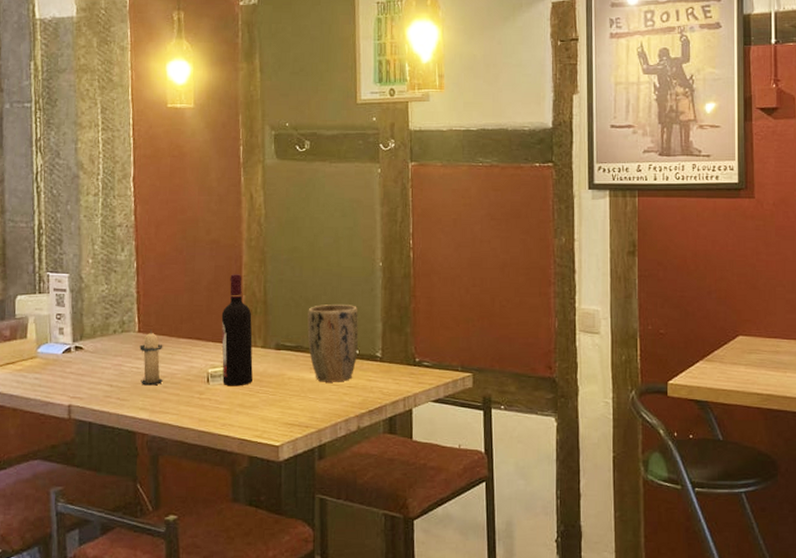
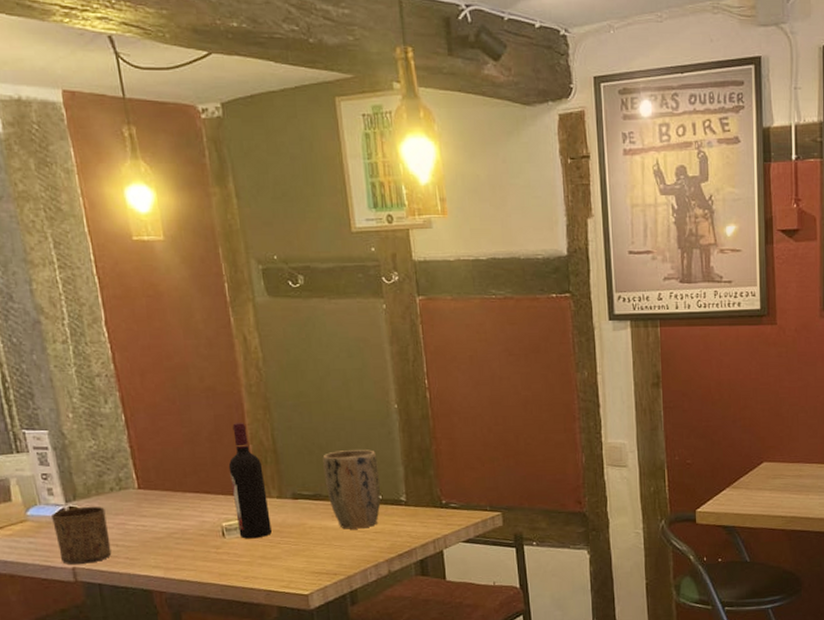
cup: none [58,346,106,402] -> present [50,506,112,564]
candle: present [138,329,163,386] -> none [141,485,174,543]

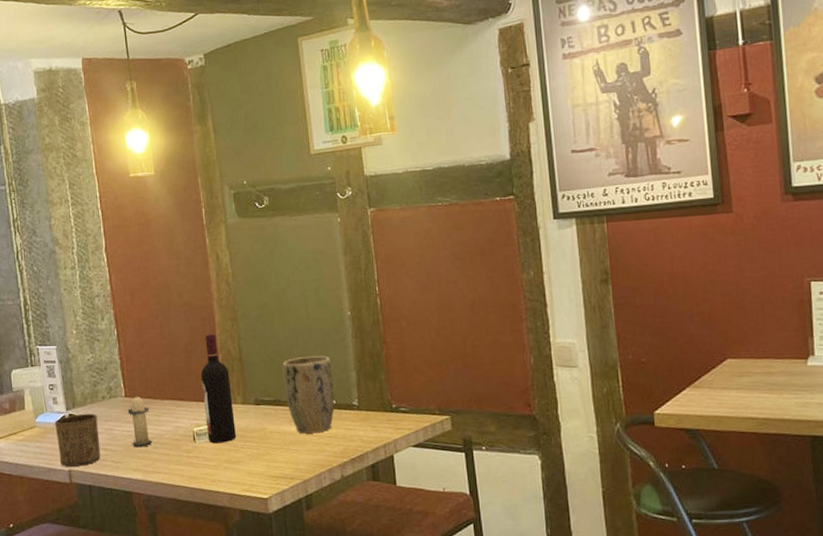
candle: none [141,485,174,543] -> present [126,393,152,448]

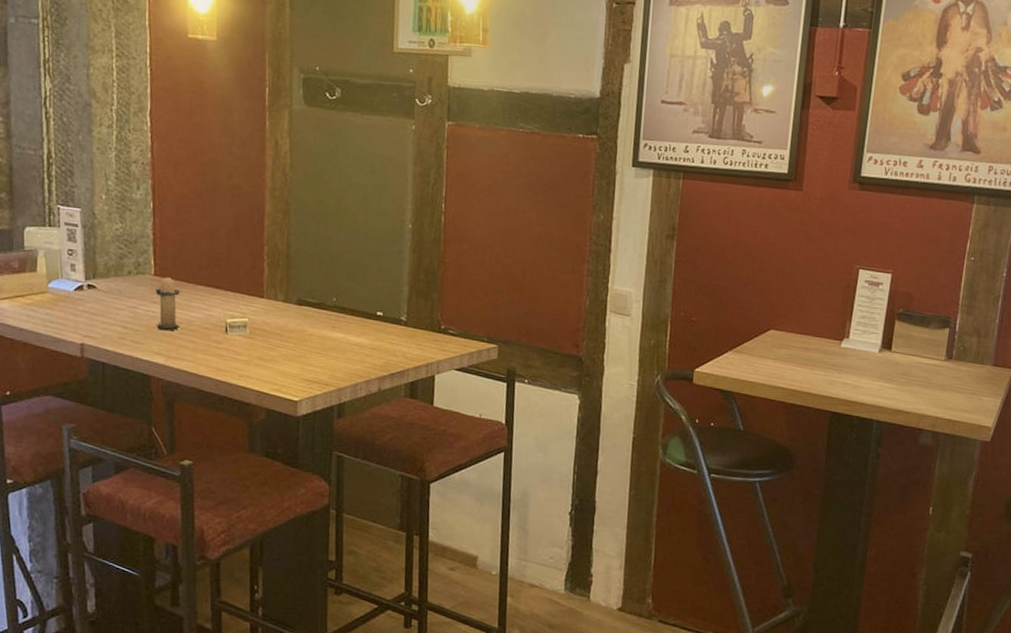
cup: present [54,413,101,467] -> none [69,285,120,341]
wine bottle: present [200,334,236,444] -> none [241,223,274,339]
plant pot: present [282,355,335,434] -> none [330,263,385,343]

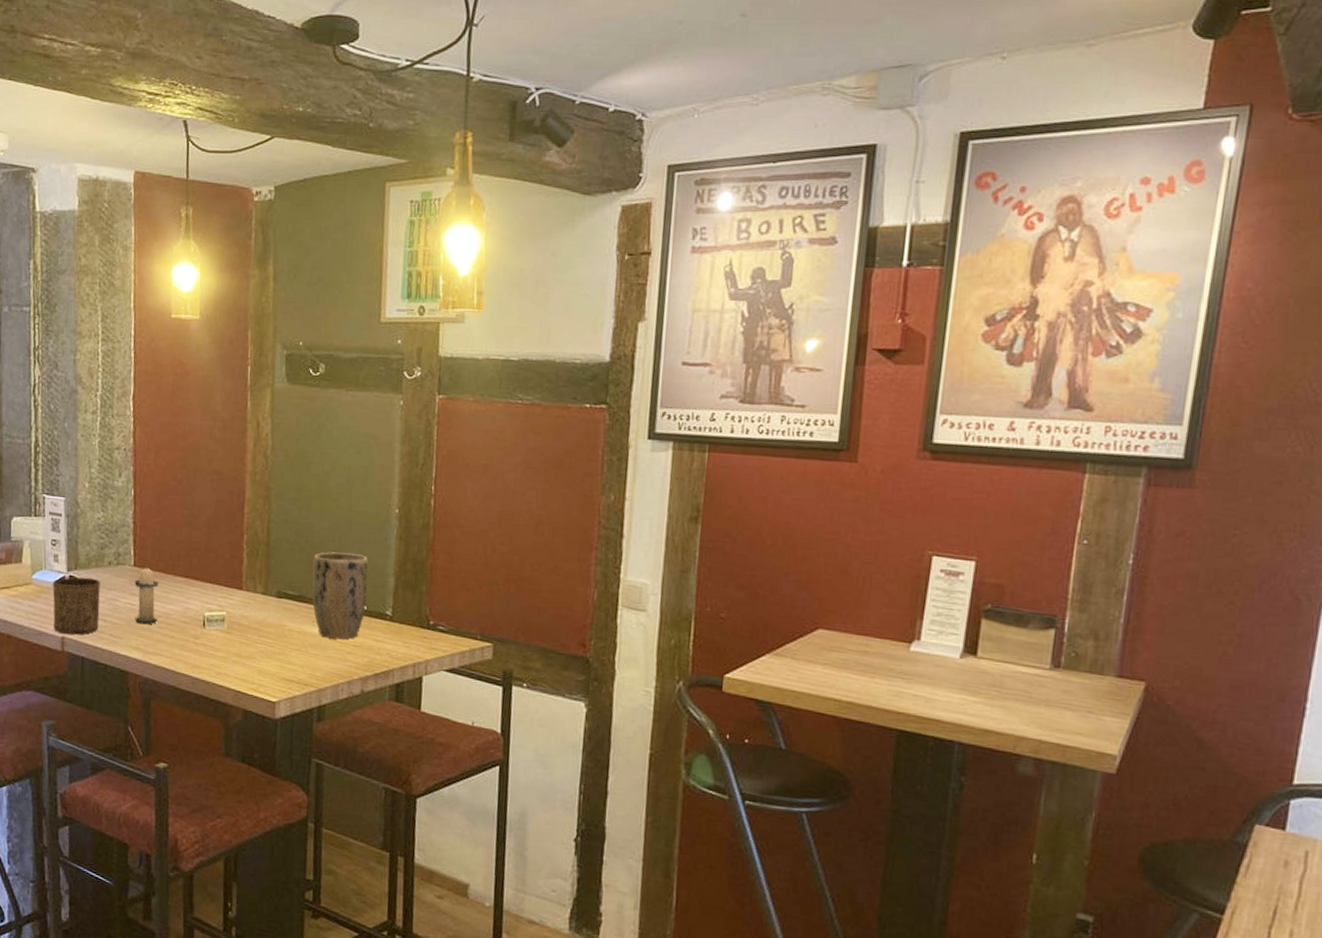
cup: none [69,285,120,341] -> present [52,577,101,635]
plant pot: none [330,263,385,343] -> present [311,552,369,640]

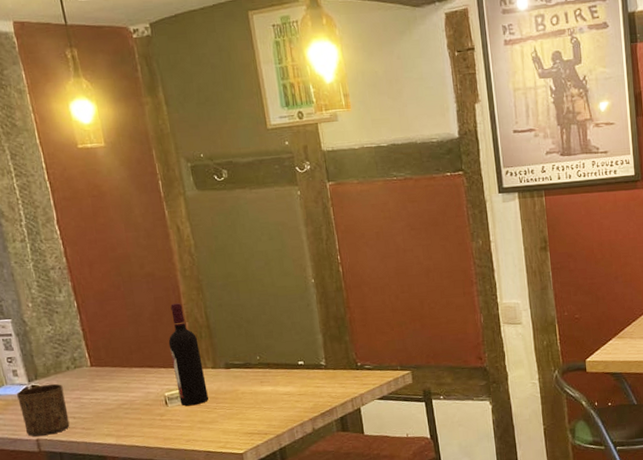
candle: present [133,564,159,625] -> none [94,362,123,414]
wine bottle: none [219,510,253,634] -> present [168,303,208,406]
plant pot: present [311,552,369,640] -> none [250,321,304,393]

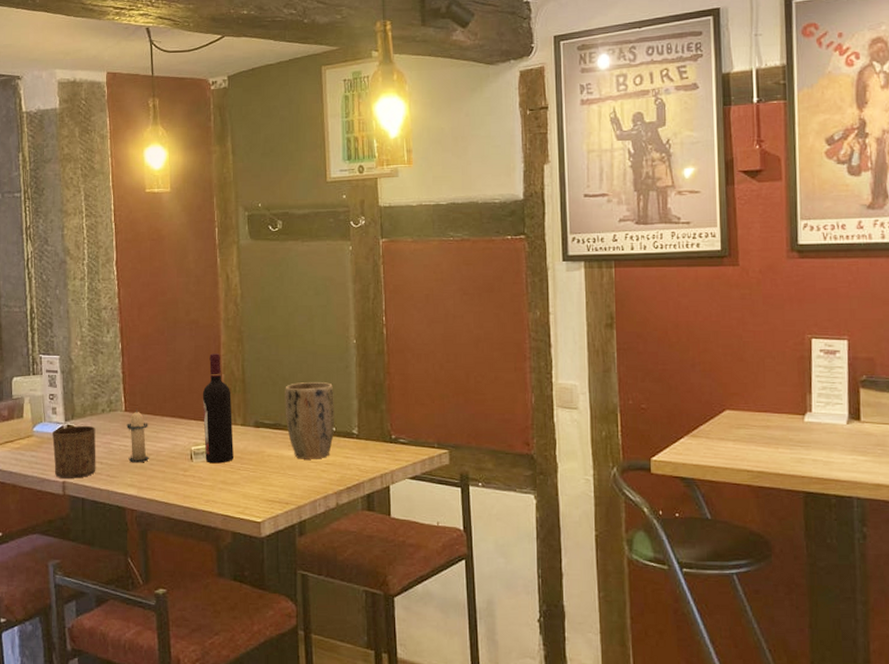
candle: none [94,362,123,414] -> present [125,408,149,463]
plant pot: none [250,321,304,393] -> present [285,381,335,459]

